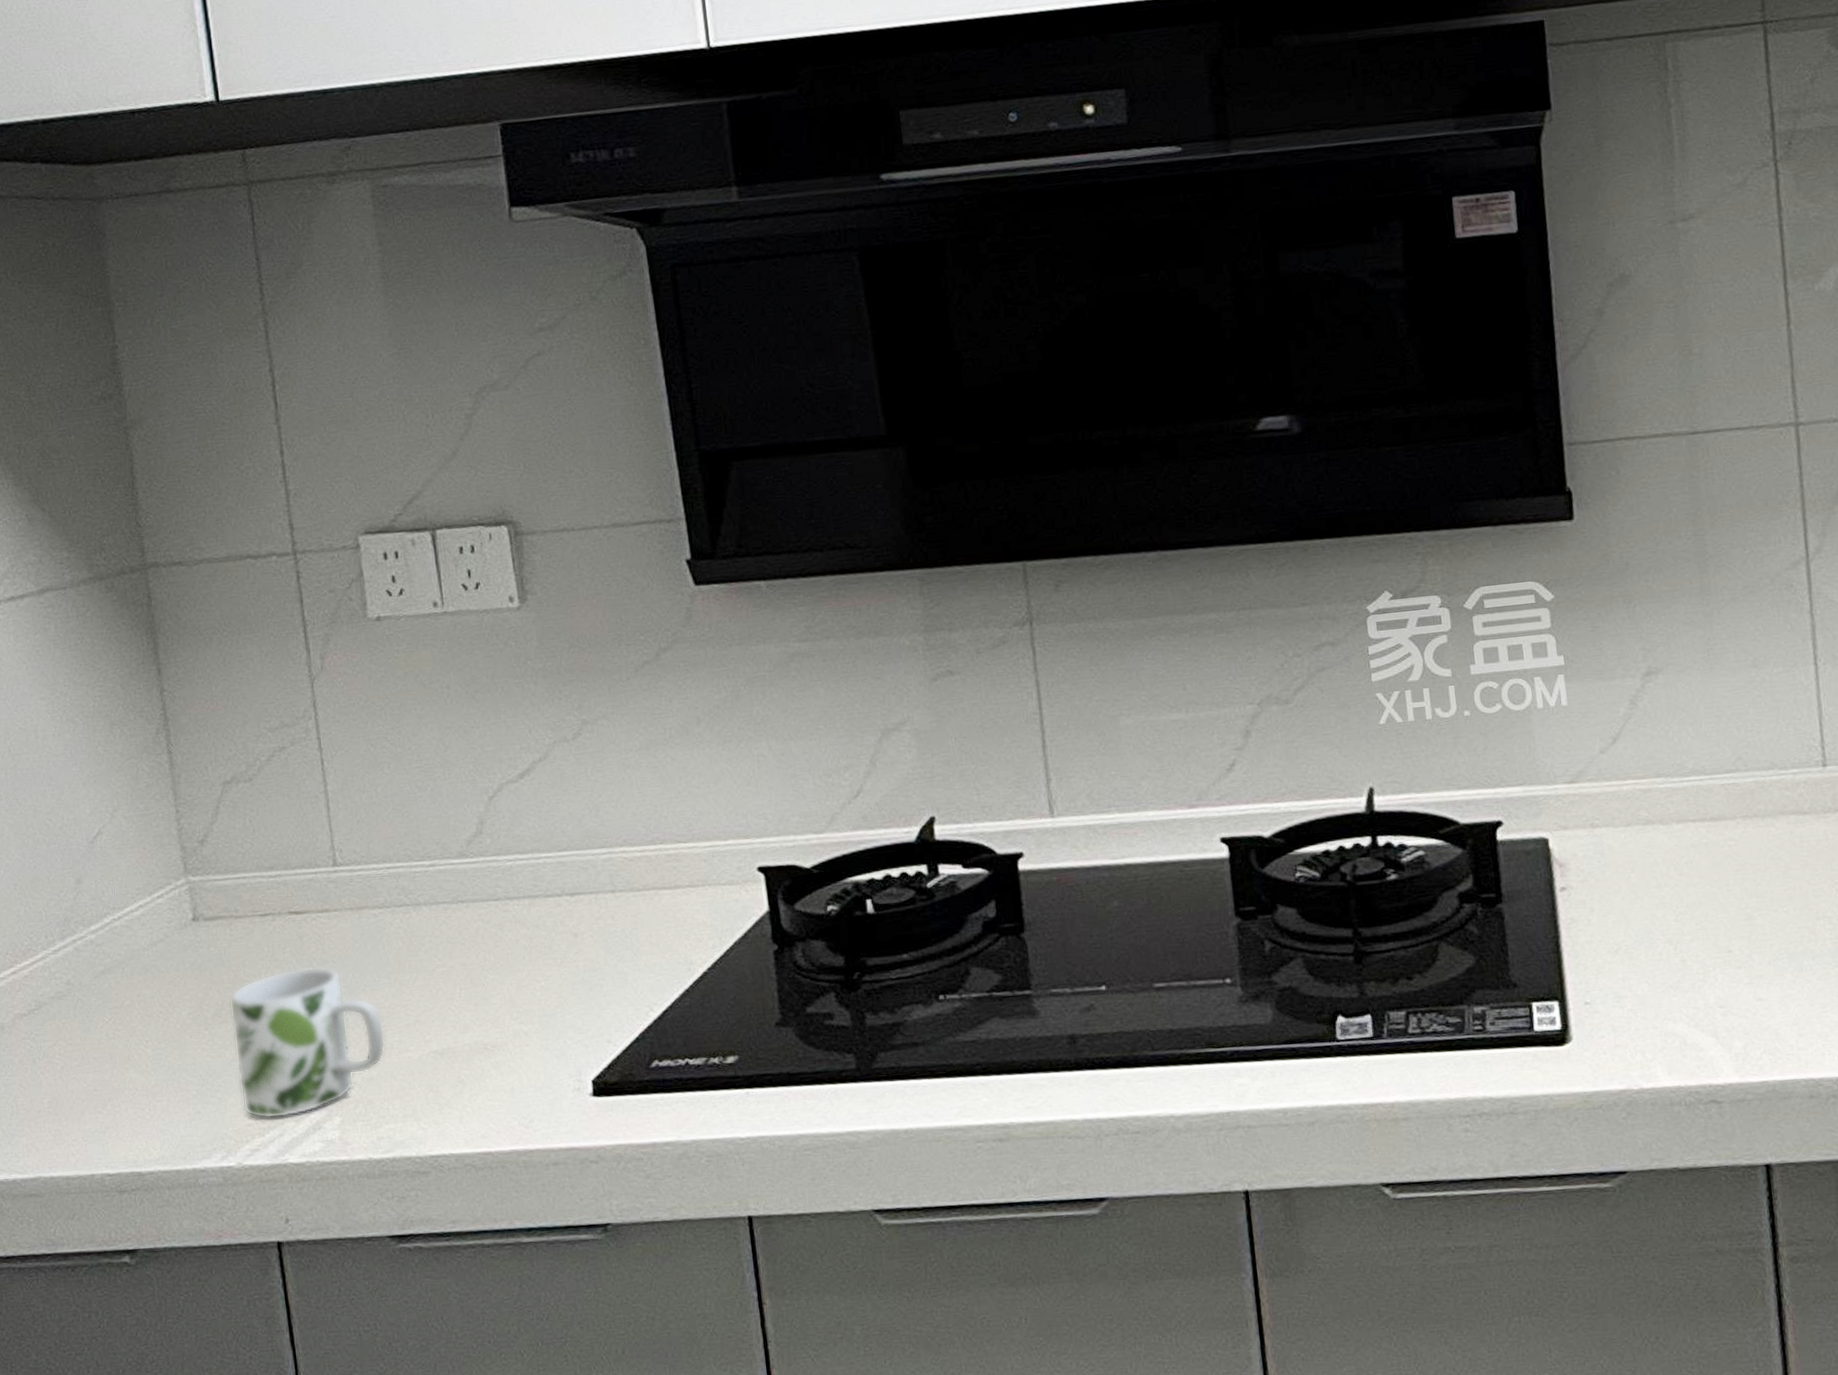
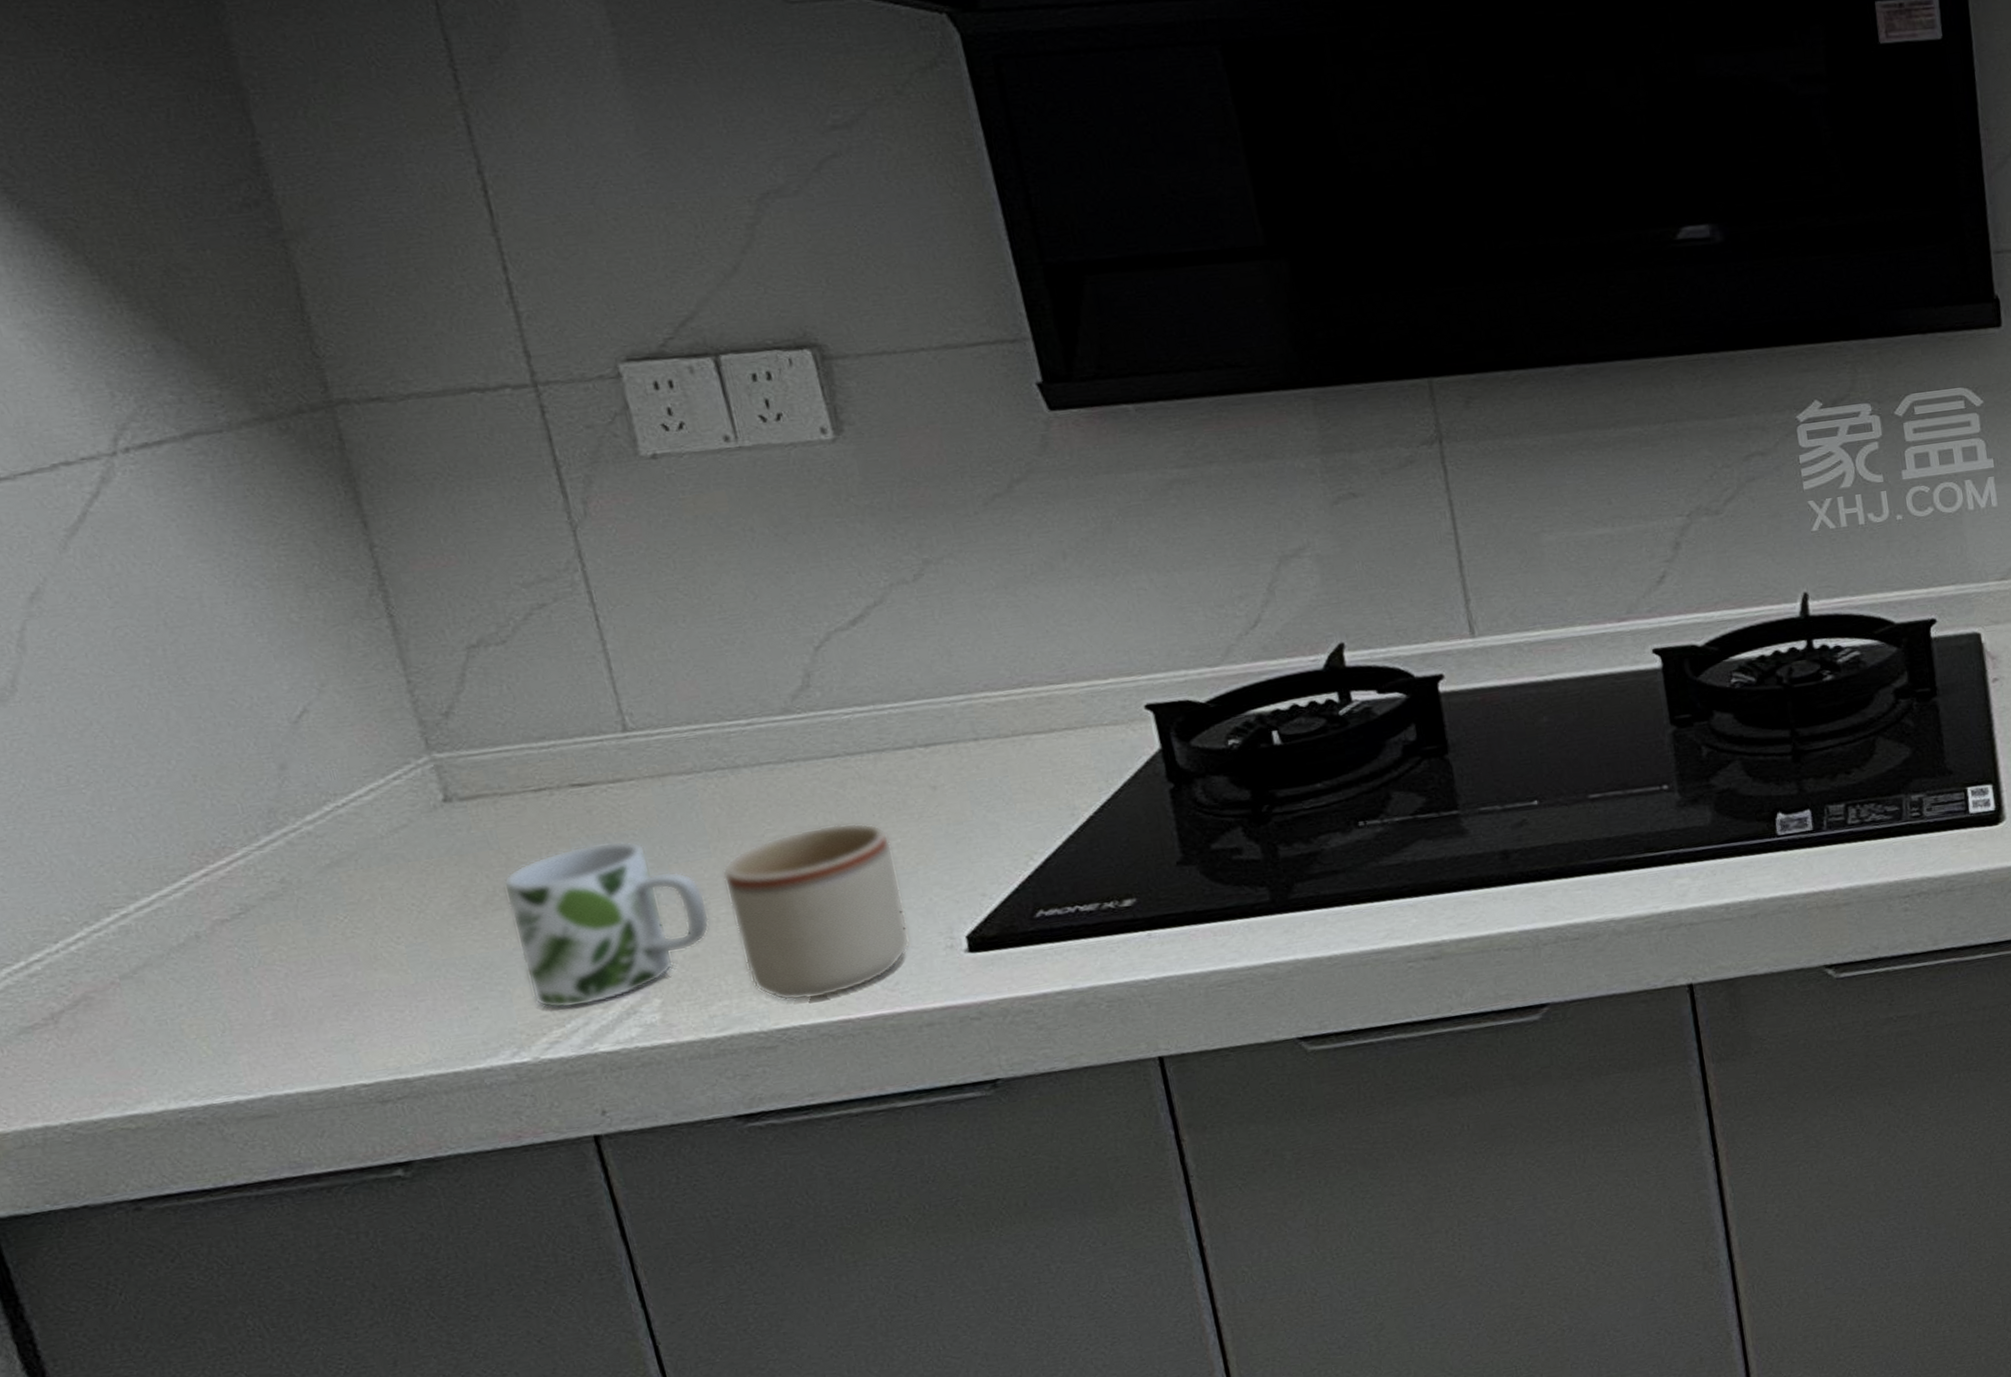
mug: none [399,963,545,1130] -> present [722,822,910,1001]

